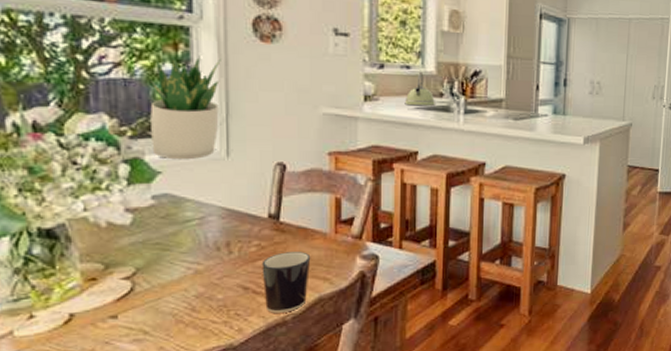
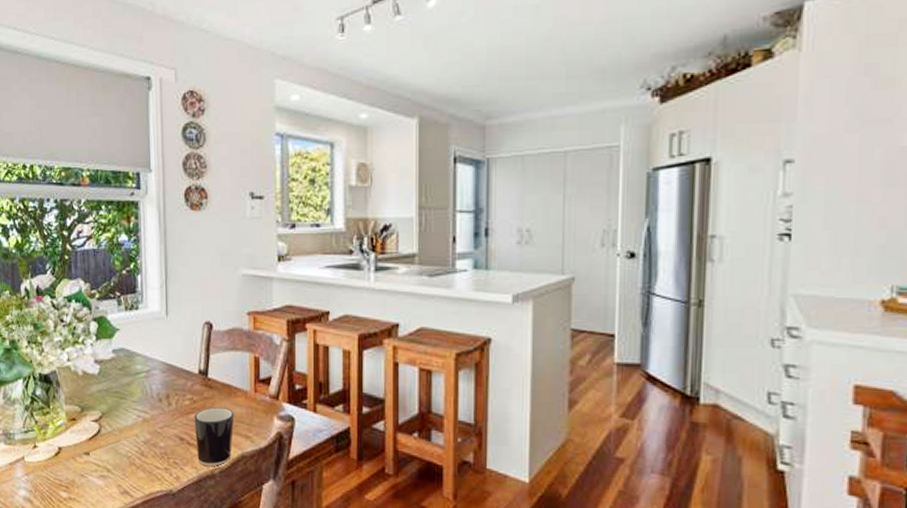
planter: present [149,56,221,160] -> none [110,226,161,319]
kettle: present [404,71,435,107] -> none [315,229,345,265]

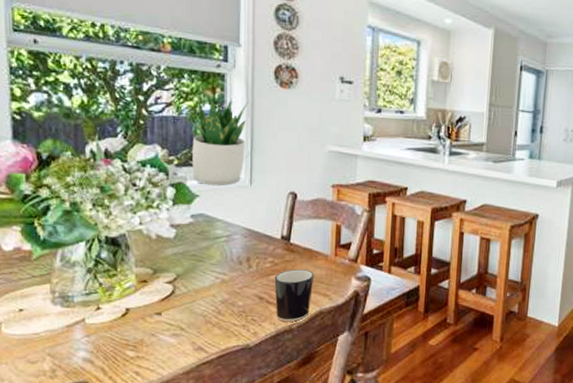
planter: none [110,226,161,319] -> present [192,98,249,187]

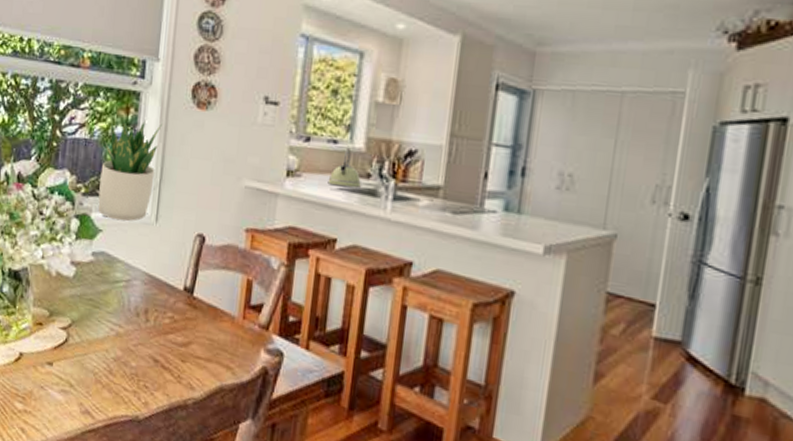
mug: present [274,269,314,323] -> none [170,329,218,397]
kettle: none [397,116,424,148] -> present [327,147,361,188]

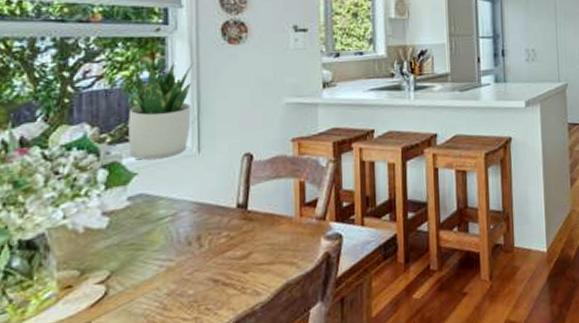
kettle: present [327,147,361,188] -> none [359,56,387,88]

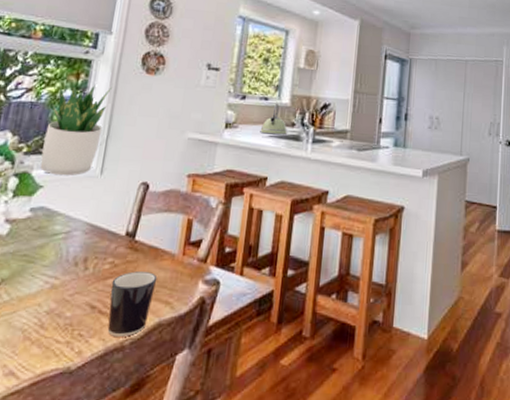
mug: none [231,238,278,305] -> present [107,271,158,338]
kettle: none [359,56,387,88] -> present [260,103,287,135]

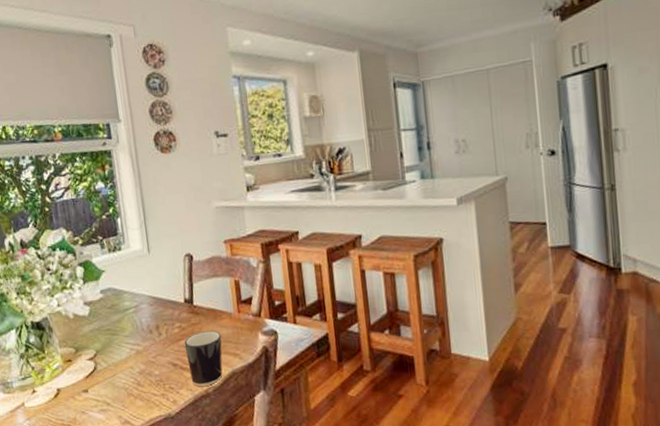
planter: present [40,84,112,176] -> none [89,172,140,260]
kettle: present [260,103,287,135] -> none [281,157,308,190]

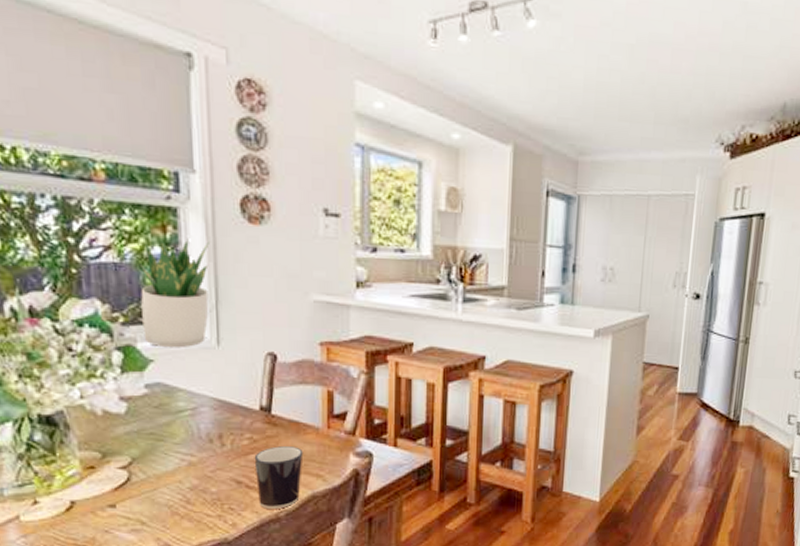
planter: none [89,172,140,260] -> present [139,238,209,348]

